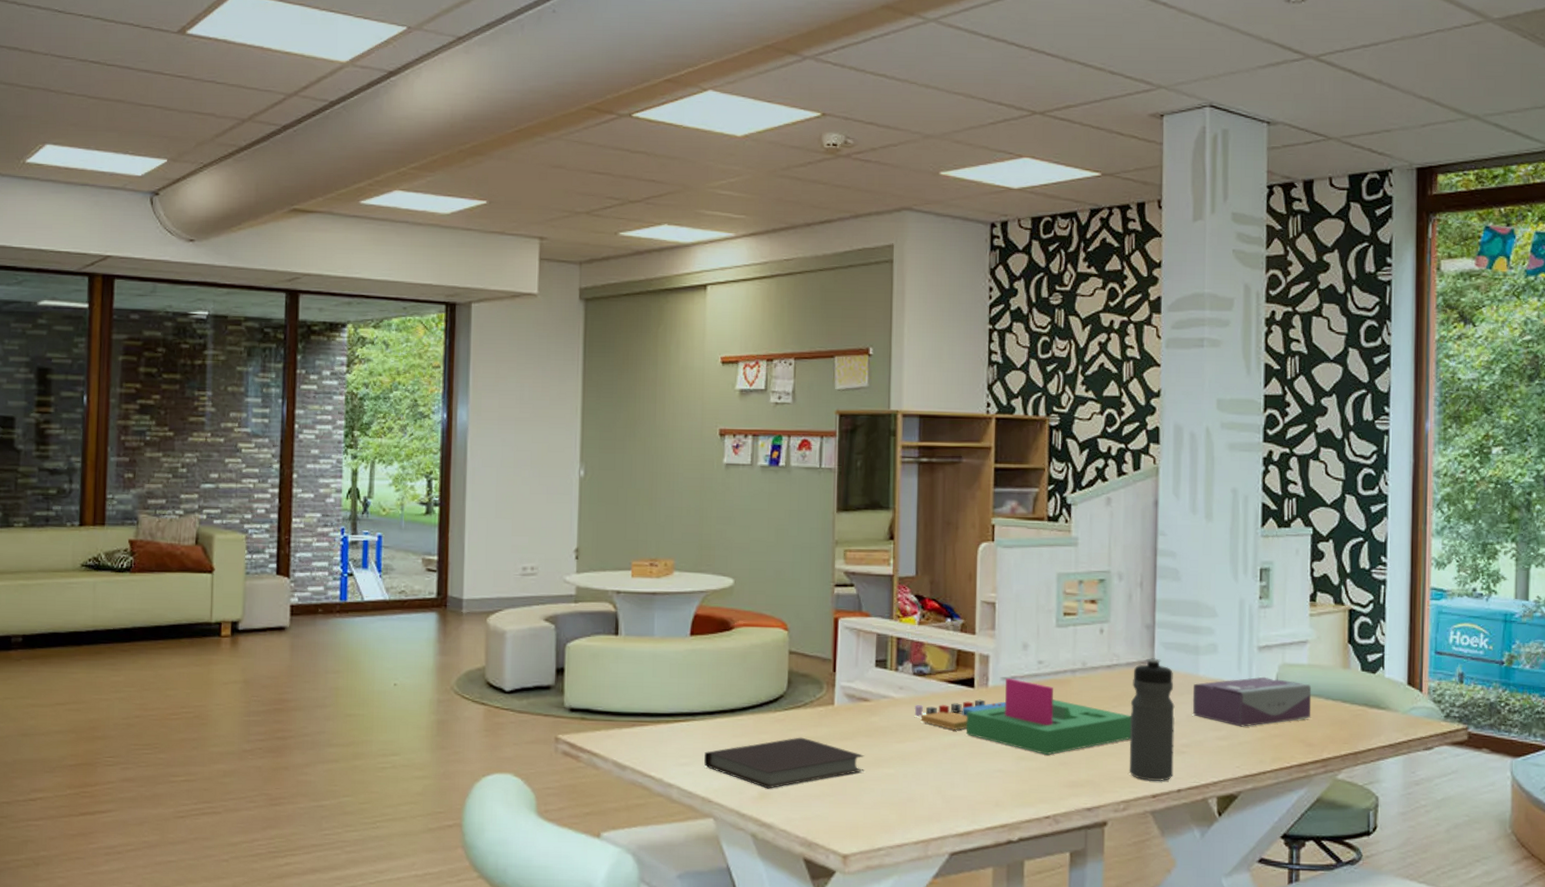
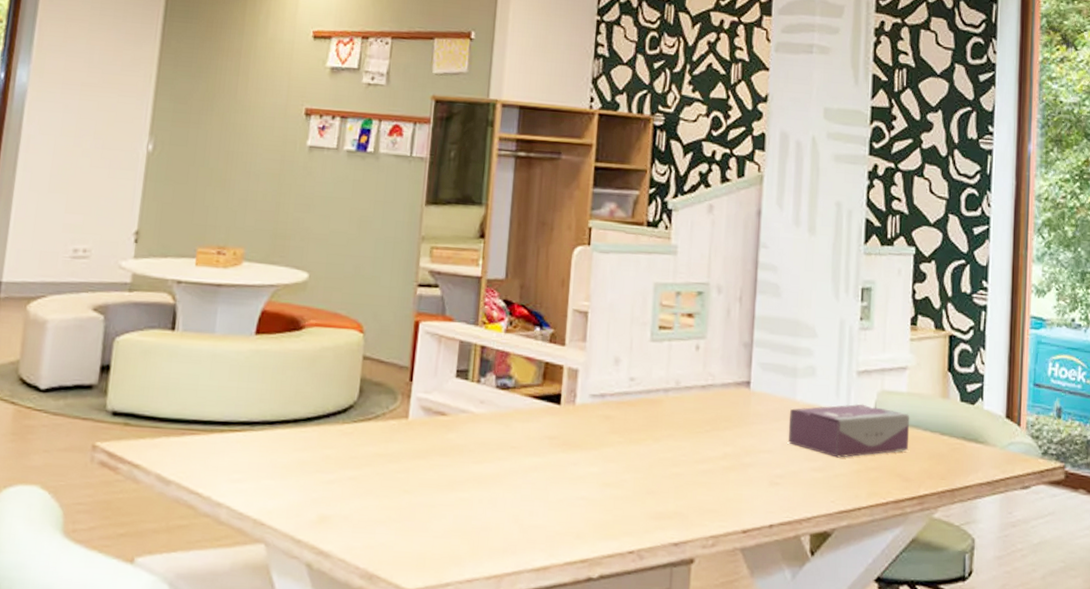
notebook: present [704,737,865,789] -> none [259,453,438,512]
board game: present [914,677,1131,756] -> none [495,395,724,483]
water bottle: present [1129,658,1175,781] -> none [719,379,770,515]

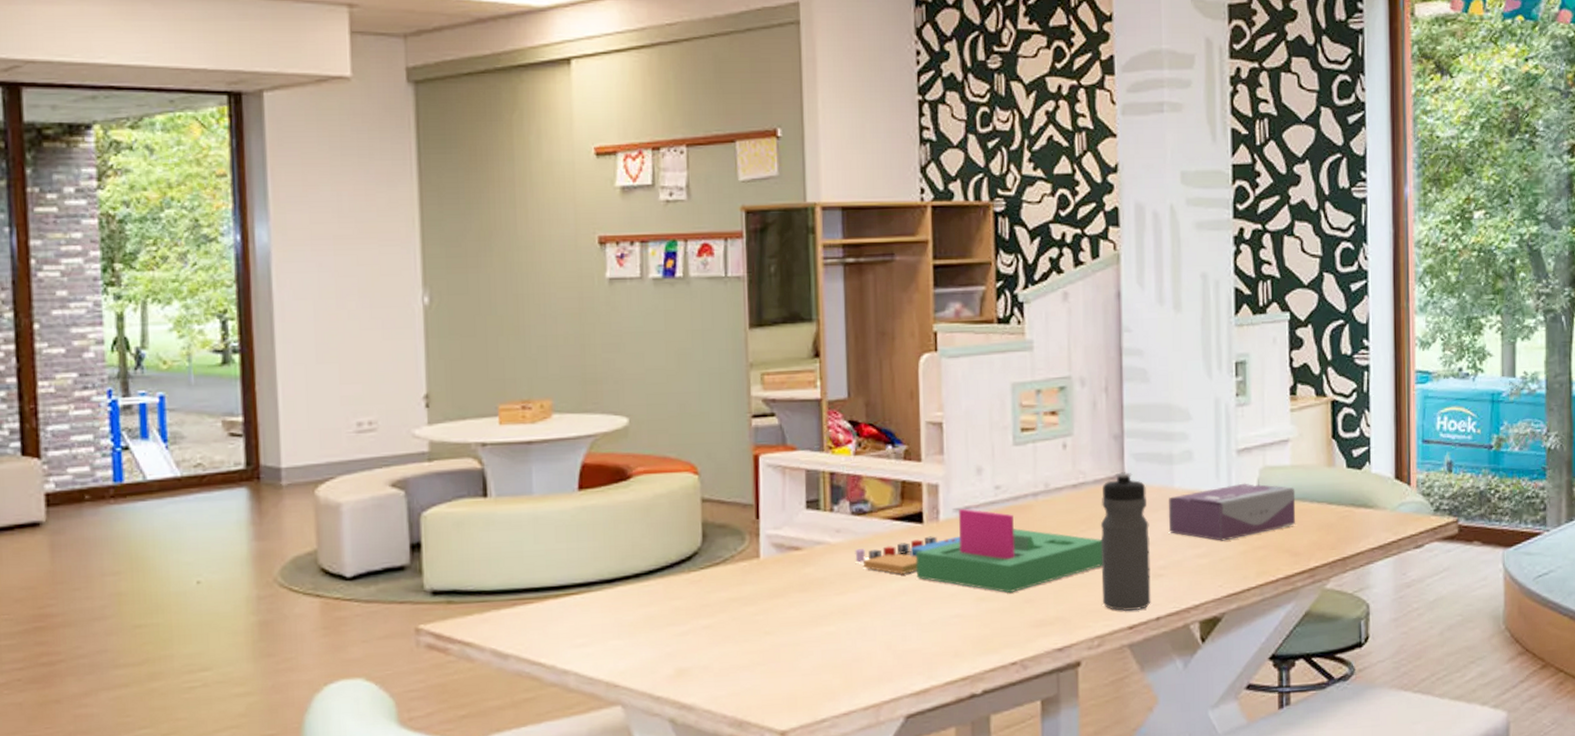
board game: none [495,395,724,483] -> present [855,508,1102,593]
water bottle: none [719,379,770,515] -> present [1100,472,1151,611]

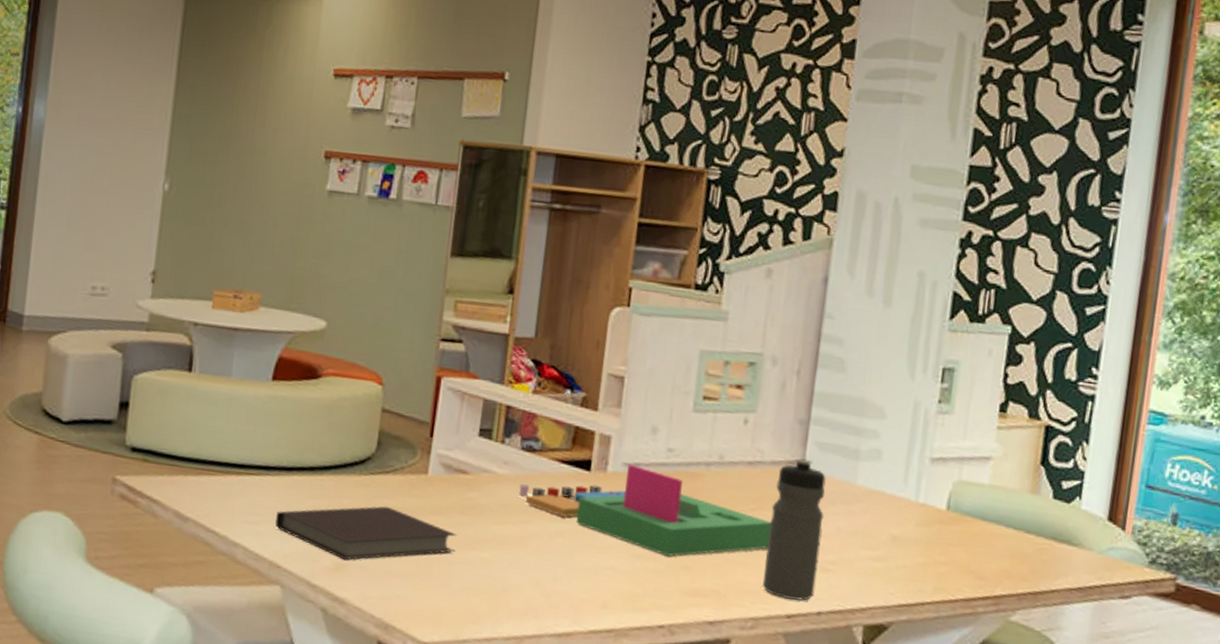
notebook: none [605,599,800,664] -> present [275,506,457,560]
tissue box: present [1168,483,1296,541] -> none [845,492,991,549]

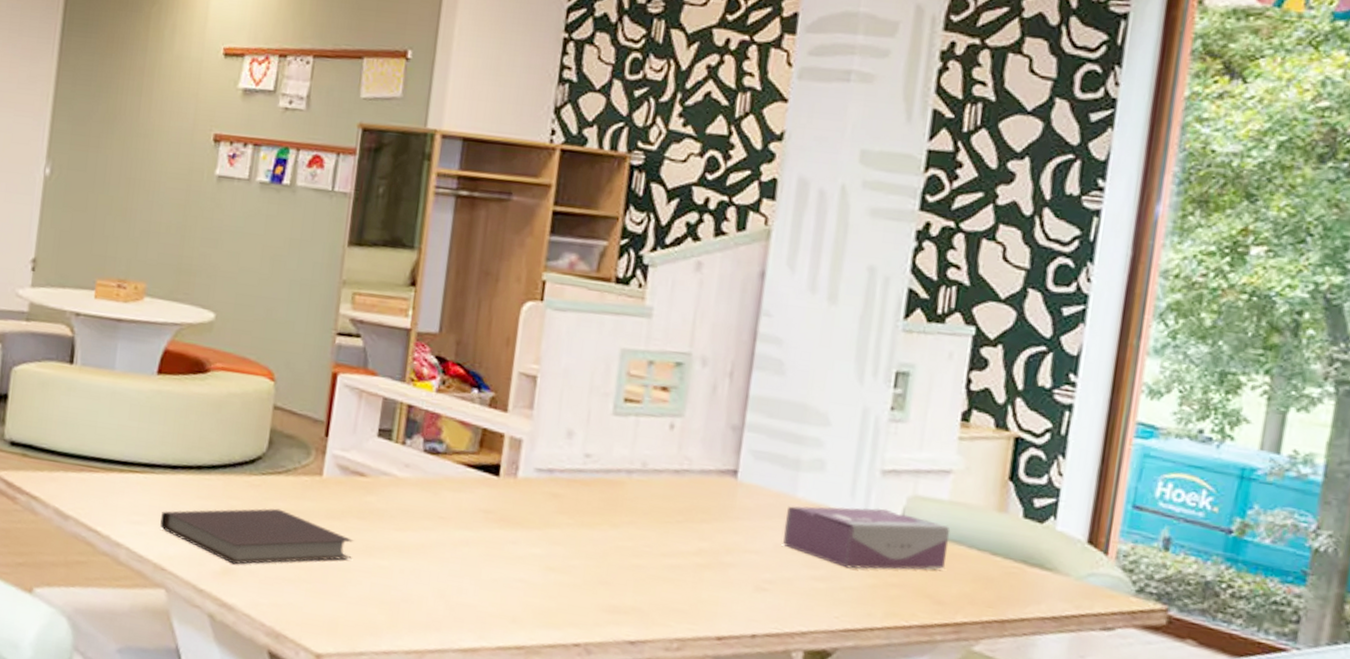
board game: present [519,463,771,557] -> none [421,469,700,571]
water bottle: present [762,458,826,601] -> none [689,467,762,622]
tissue box: none [845,492,991,549] -> present [783,506,951,570]

